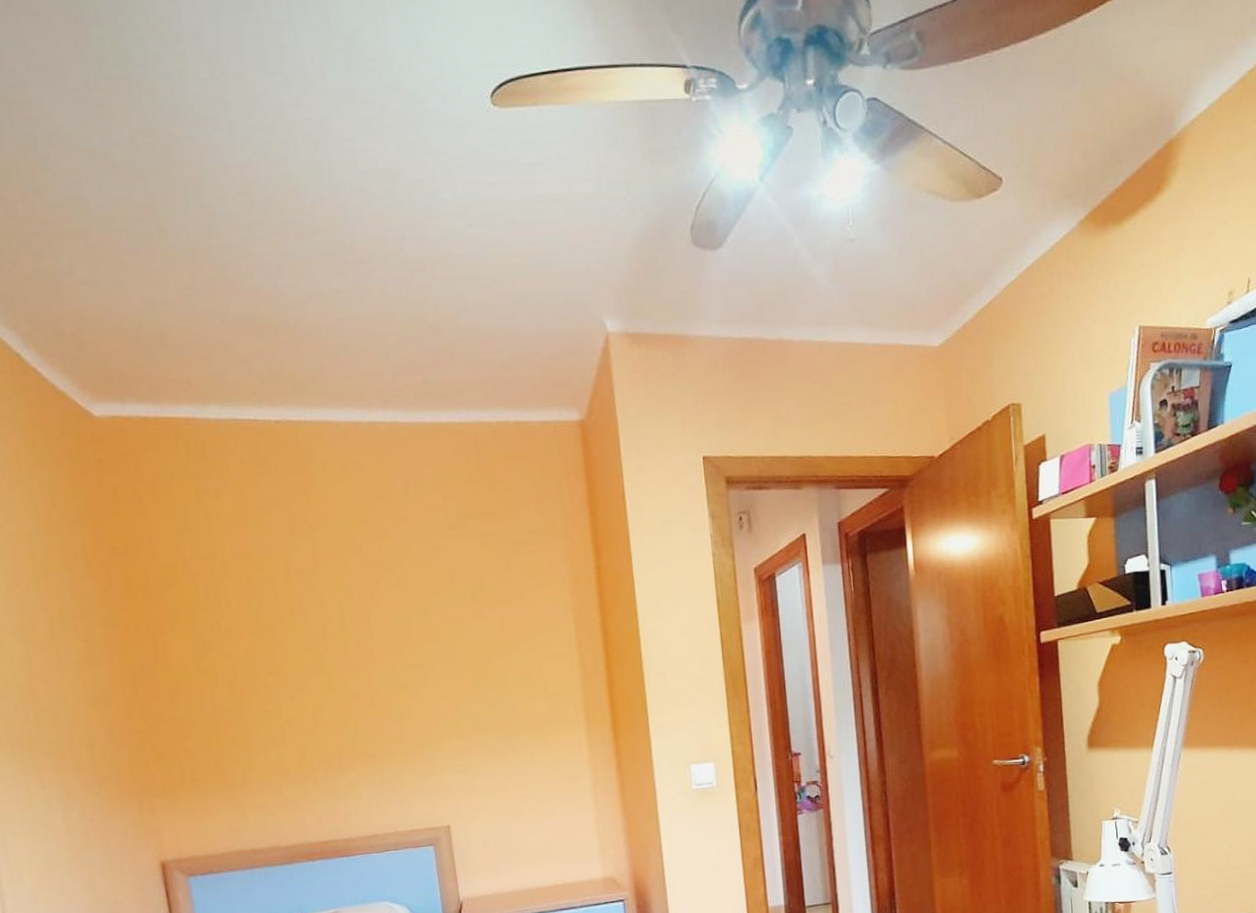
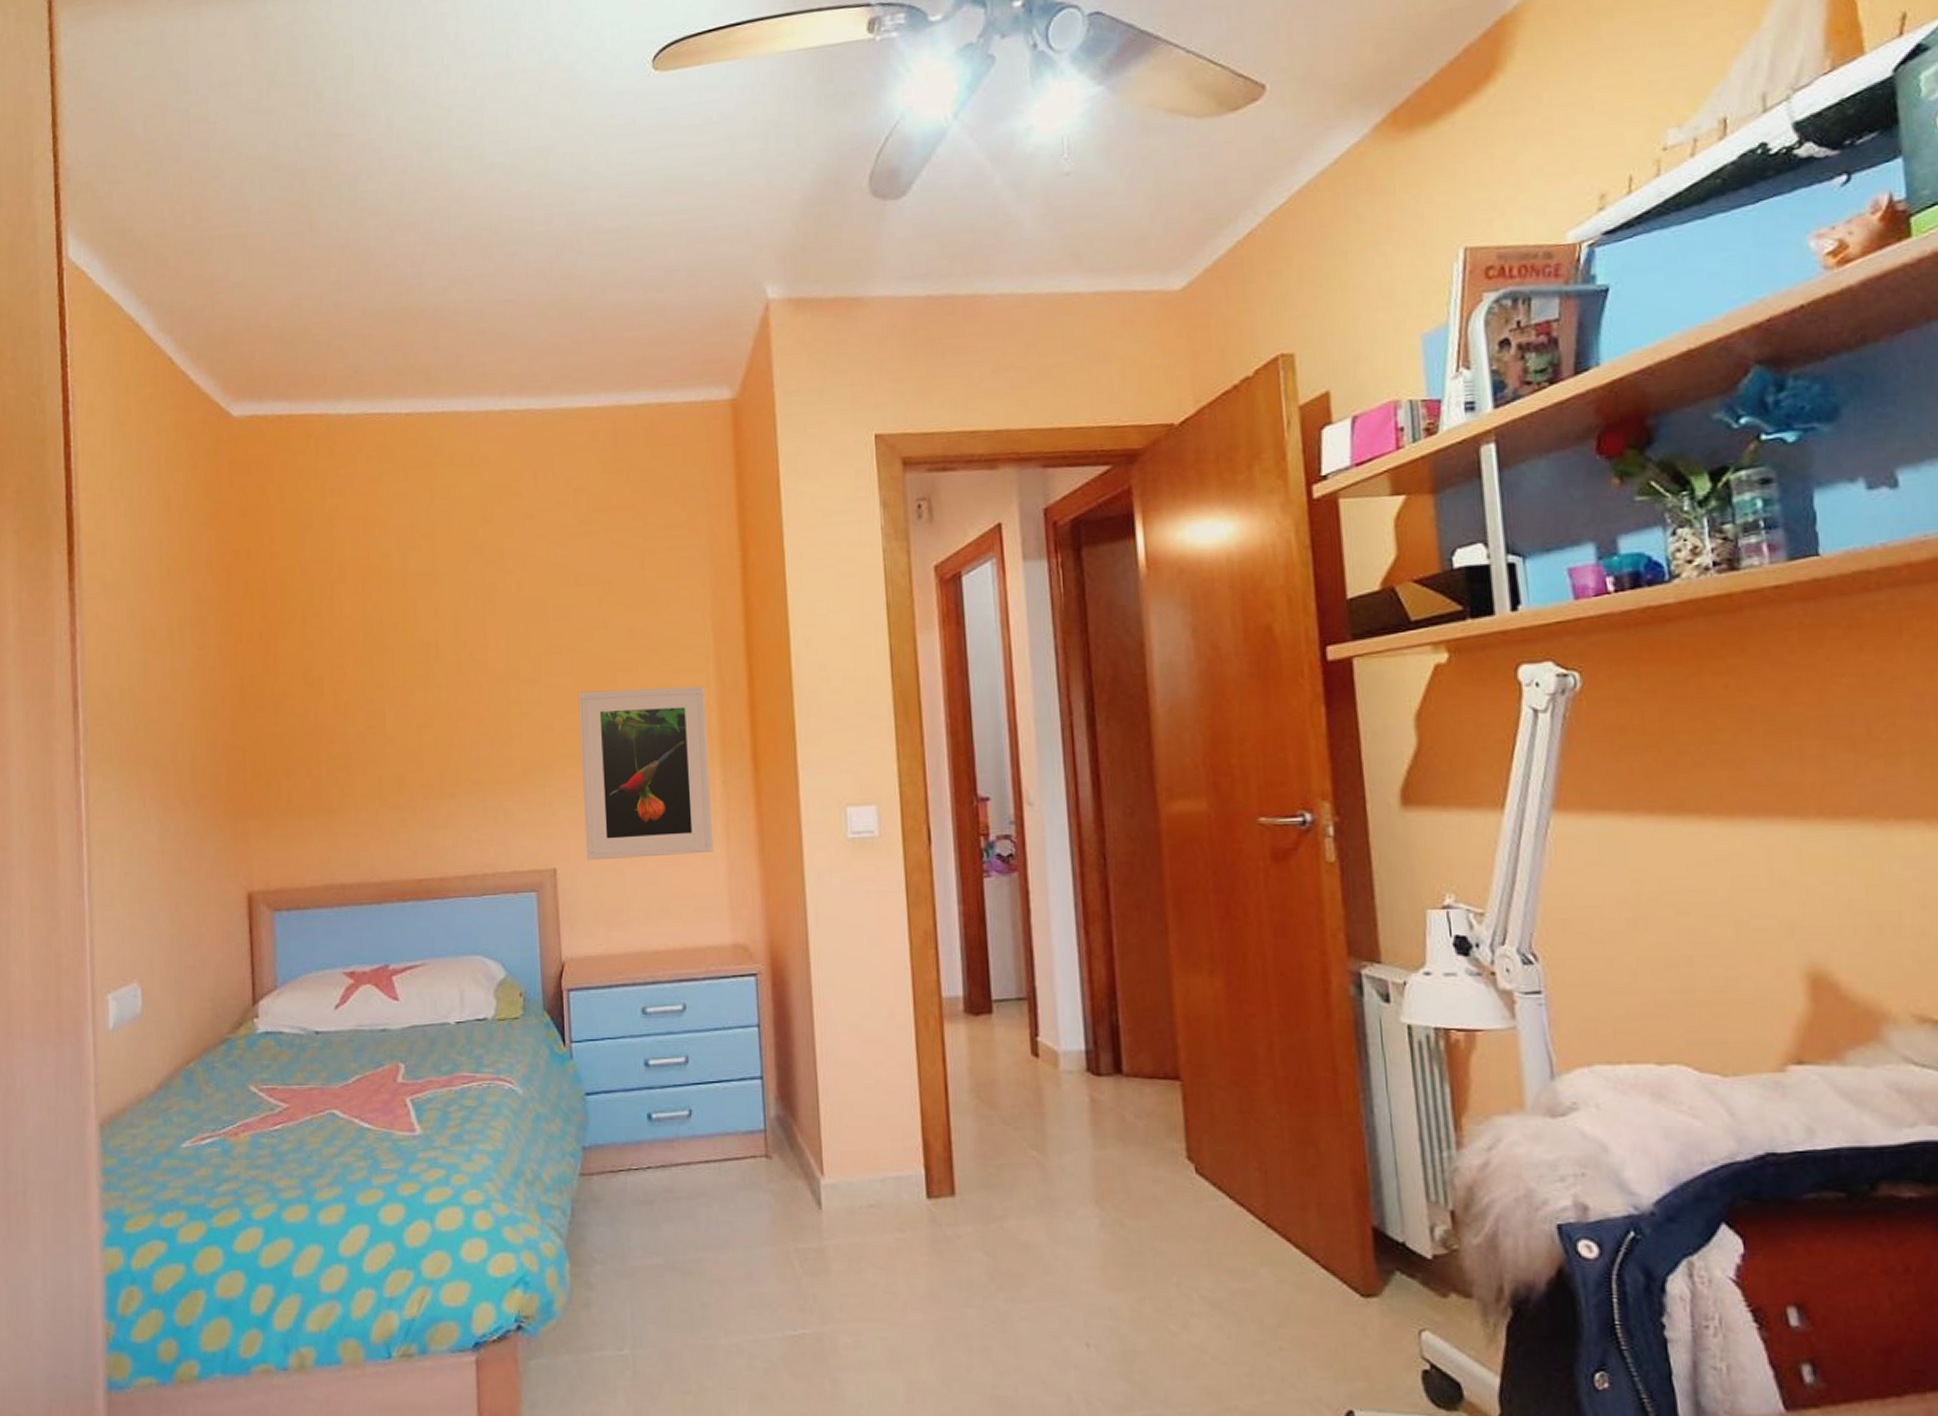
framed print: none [459,669,584,818] -> present [578,686,713,861]

